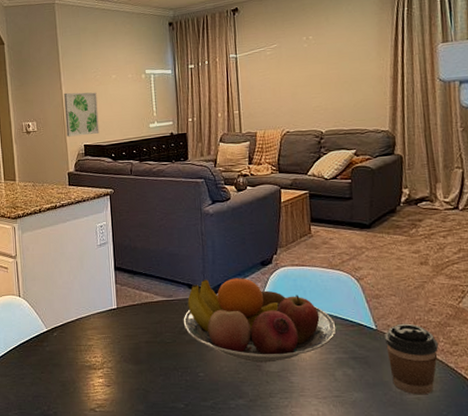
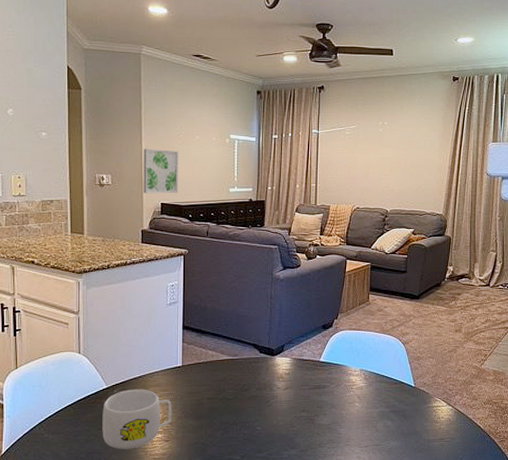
mug: none [44,332,111,394] -> present [102,389,172,450]
fruit bowl: present [183,278,337,363] -> none [246,339,382,417]
coffee cup: present [385,323,439,395] -> none [421,381,463,442]

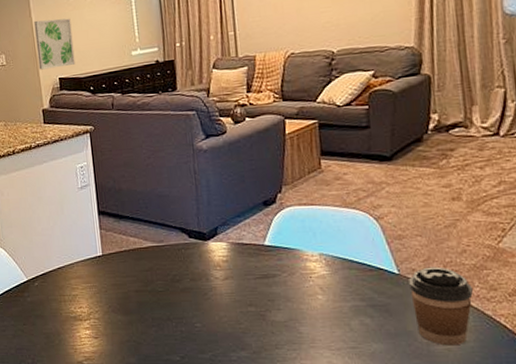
mug: present [102,389,172,450] -> none [26,281,99,346]
coffee cup: none [421,381,463,442] -> present [409,266,474,346]

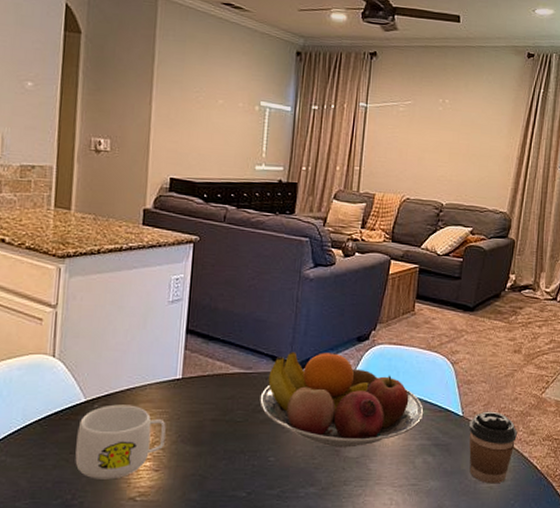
mug: none [26,281,99,346] -> present [75,404,166,480]
wall art: present [34,18,76,70] -> none [149,110,196,167]
fruit bowl: none [176,220,352,312] -> present [260,351,424,448]

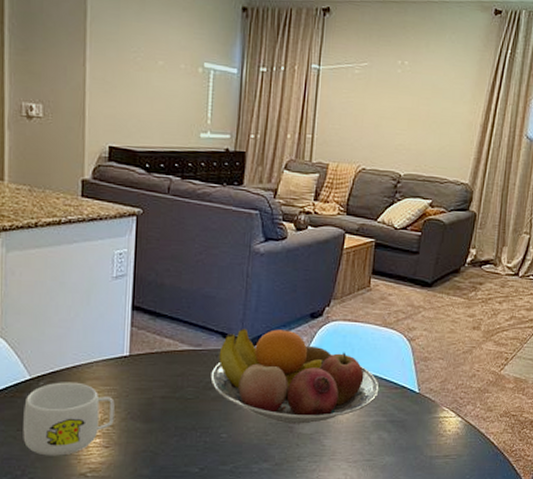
coffee cup: present [469,411,518,484] -> none [425,388,475,459]

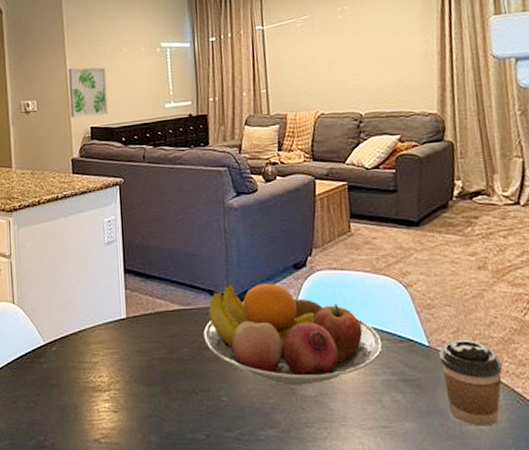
mug: present [23,382,115,456] -> none [41,346,119,421]
wall art: none [85,72,135,135] -> present [68,67,108,118]
coffee cup: none [425,388,475,459] -> present [439,339,503,426]

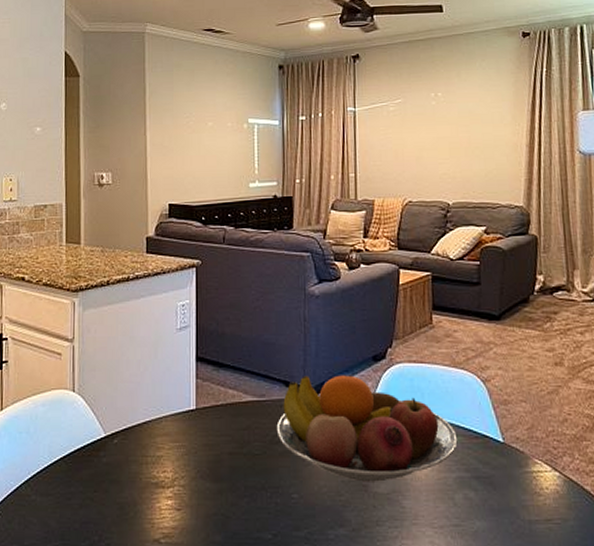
wall art: present [68,67,108,118] -> none [148,139,188,193]
coffee cup: present [439,339,503,426] -> none [513,436,574,524]

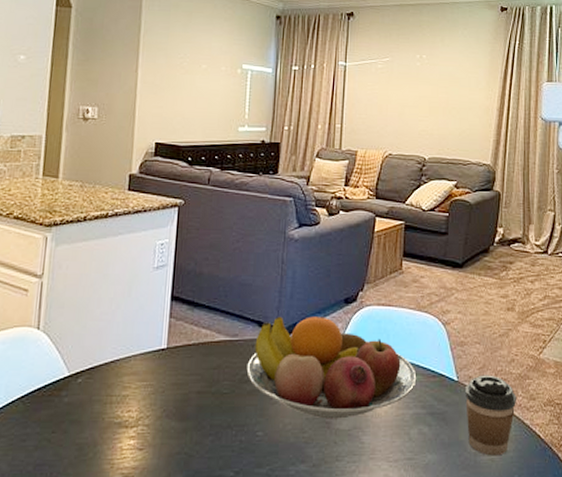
coffee cup: none [513,436,574,524] -> present [465,375,517,456]

